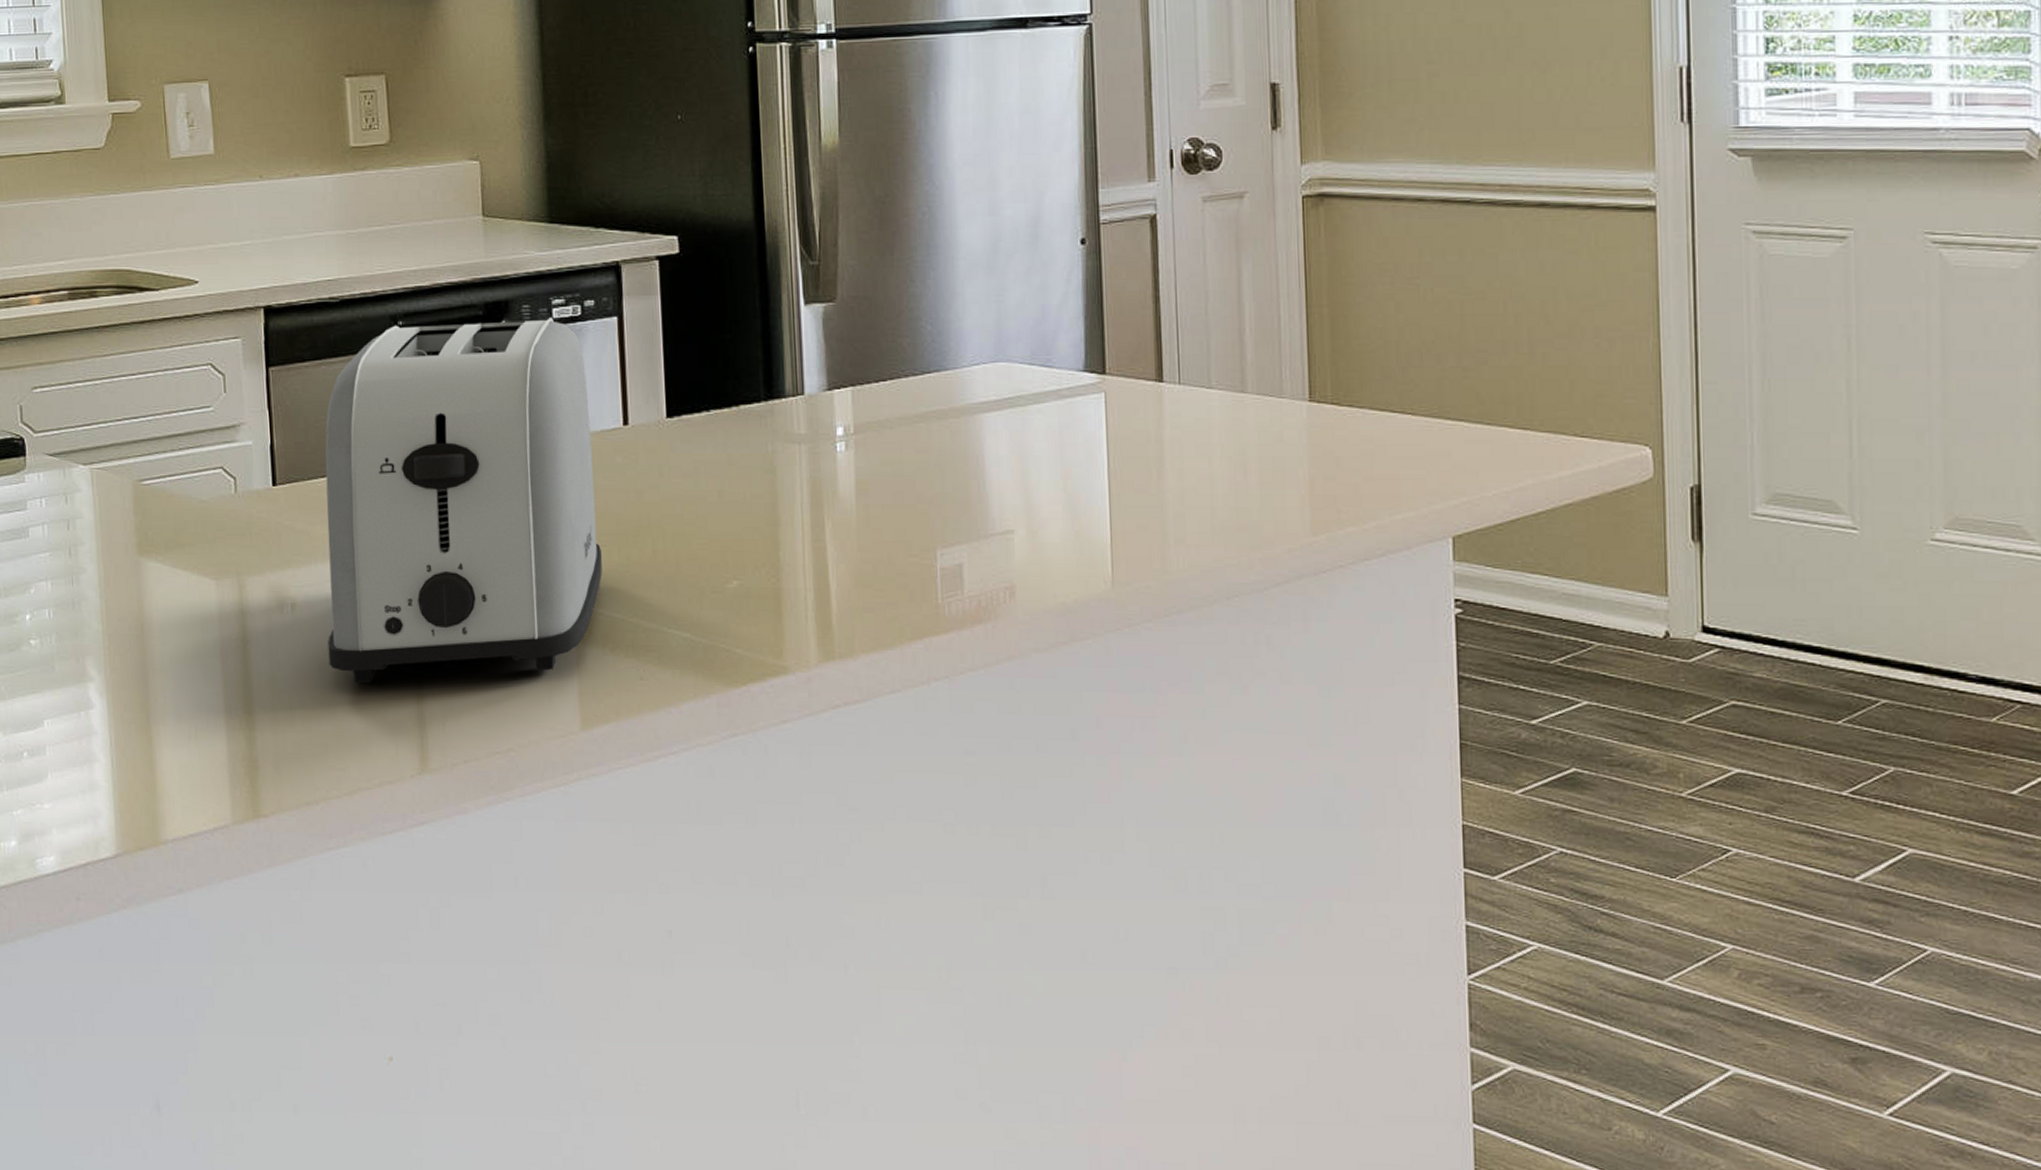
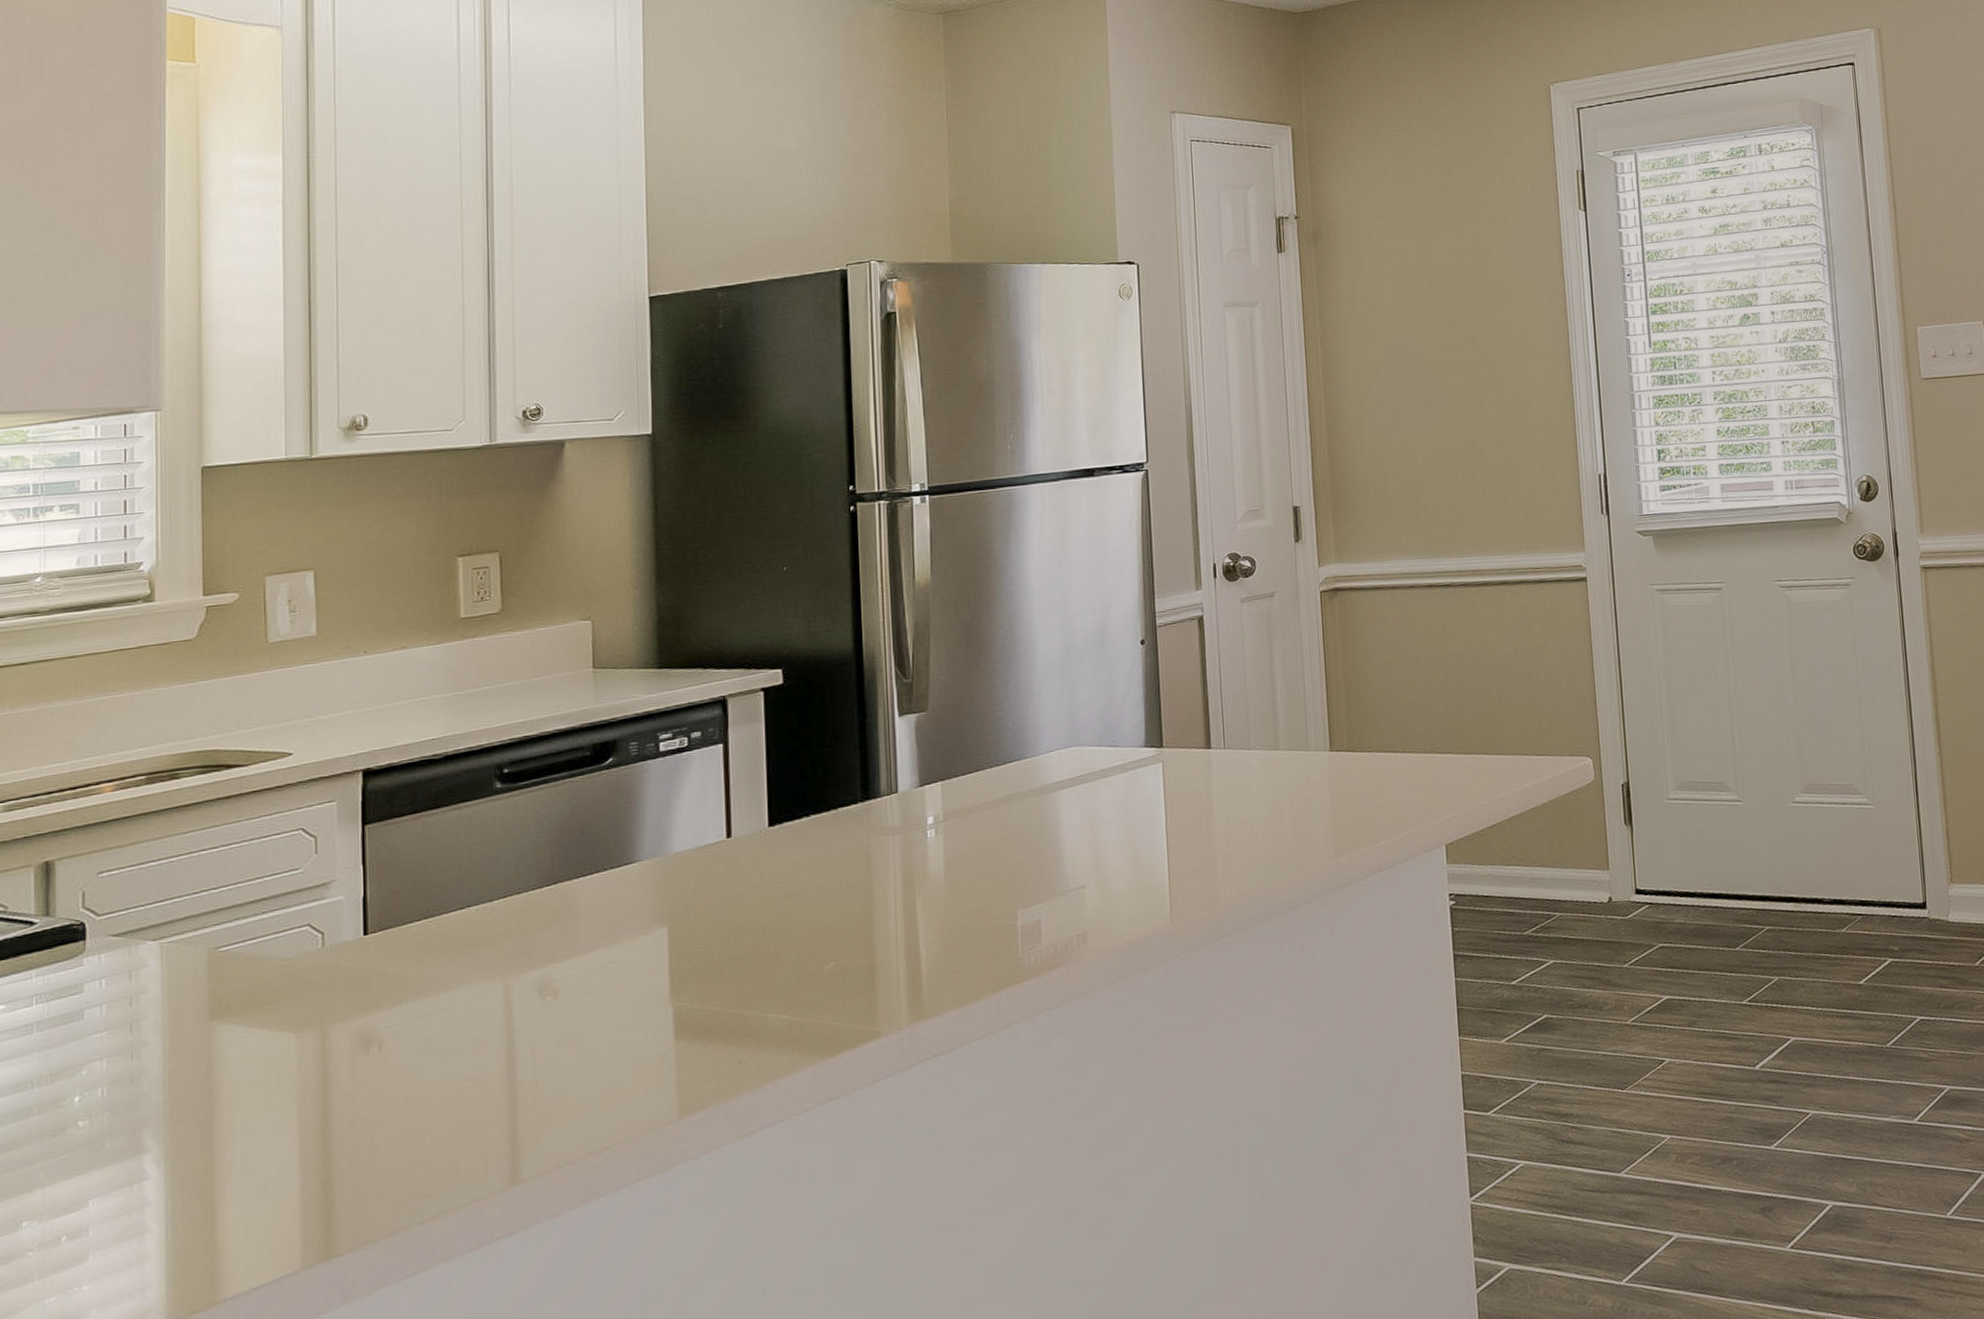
toaster: present [325,318,603,684] -> none [416,751,703,1111]

